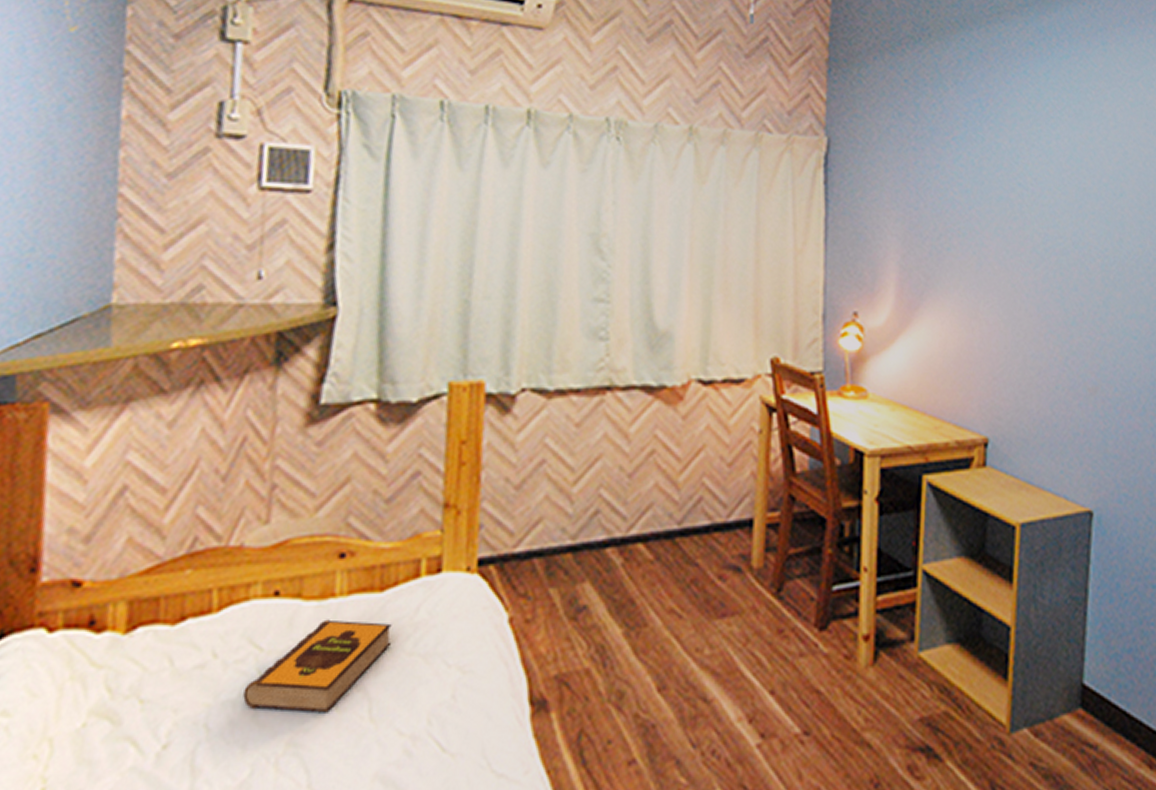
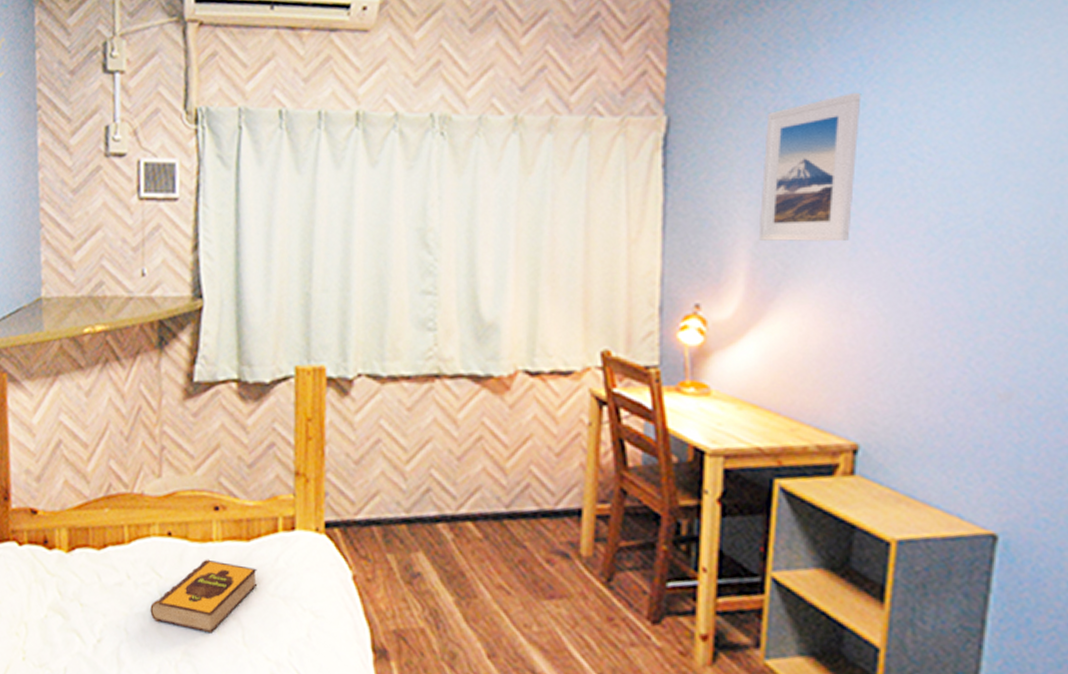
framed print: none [905,128,981,257] -> present [758,92,862,242]

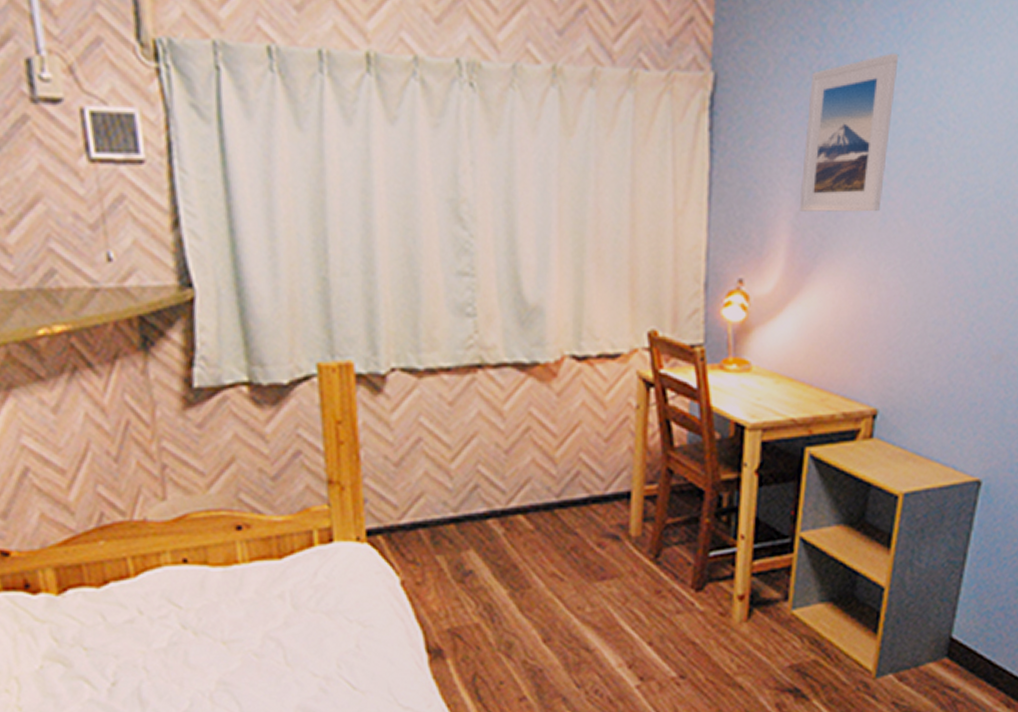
hardback book: present [150,559,258,634] -> none [172,583,296,659]

